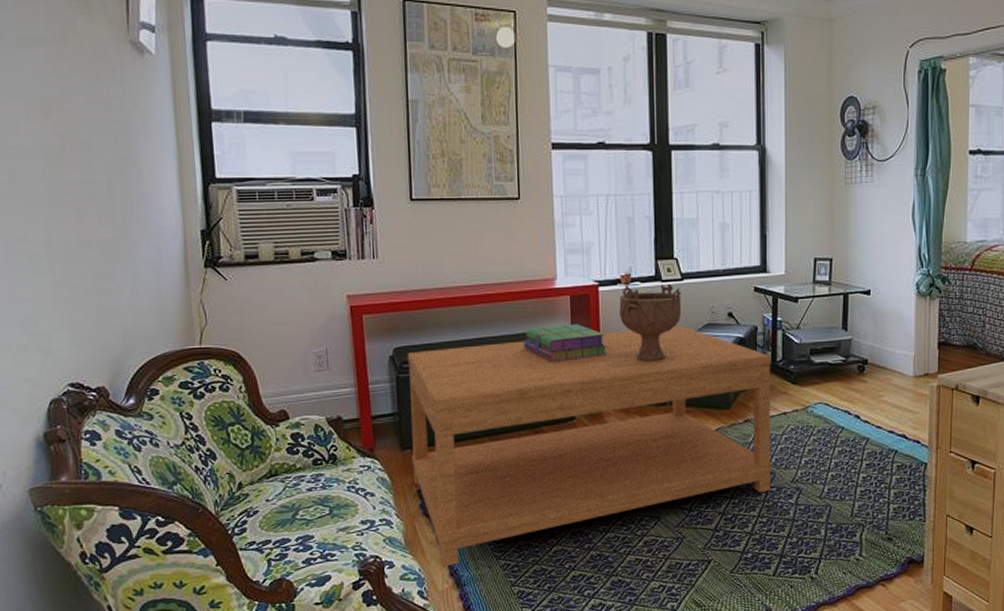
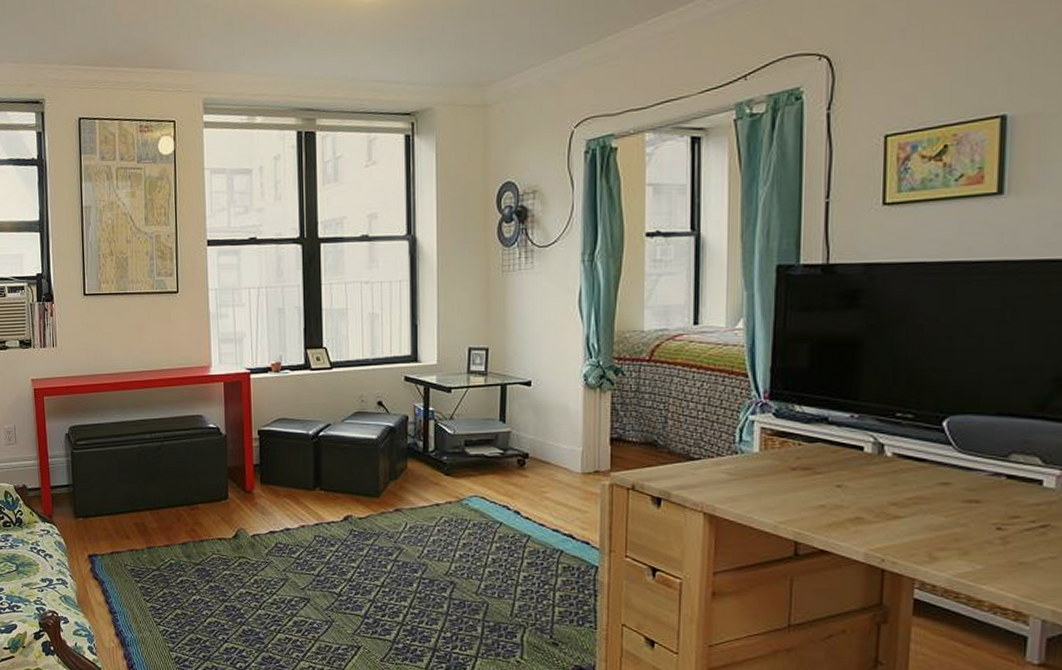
coffee table: present [407,325,772,567] -> none [80,413,423,627]
stack of books: present [524,324,608,362] -> none [181,409,259,444]
decorative bowl: present [619,283,682,362] -> none [269,372,331,447]

